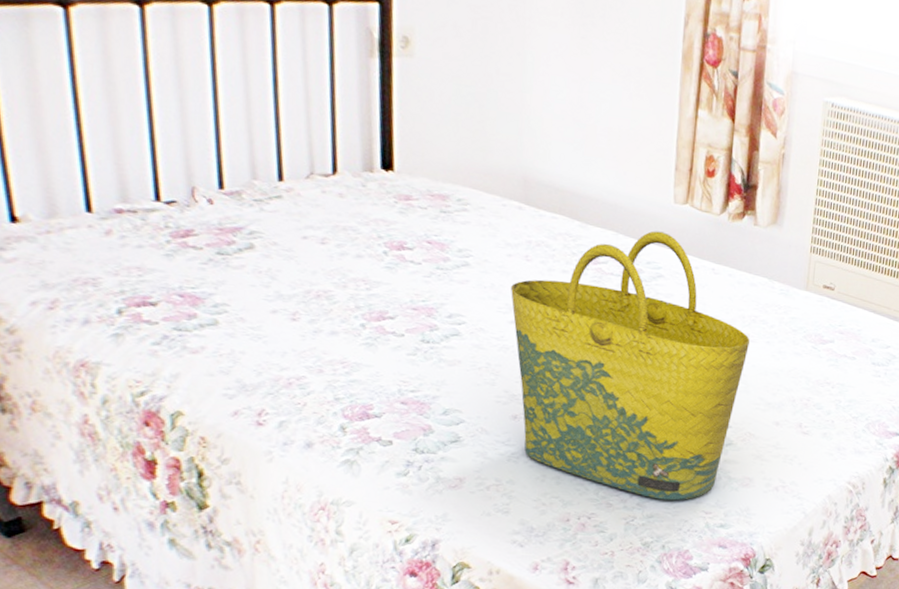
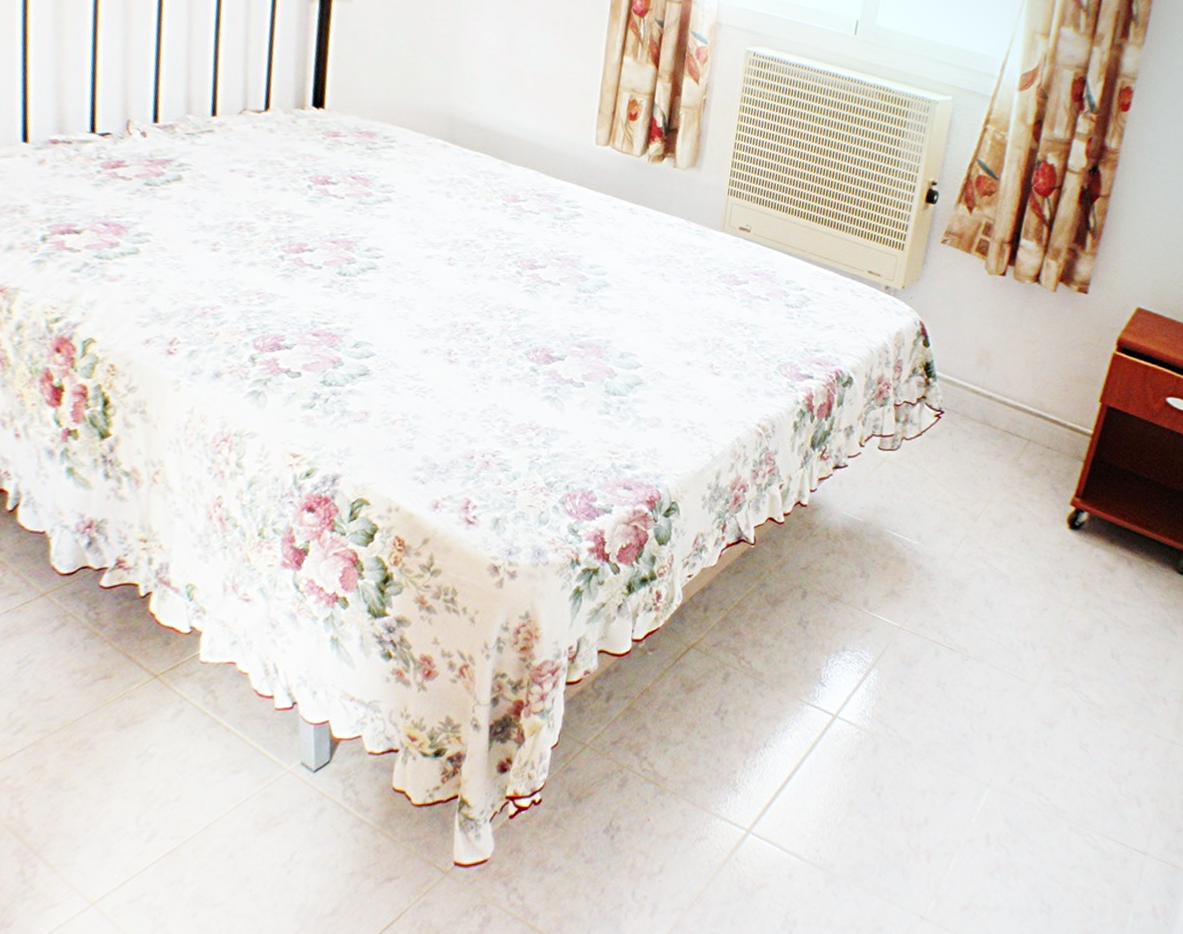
tote bag: present [510,230,750,501] -> none [429,170,664,440]

